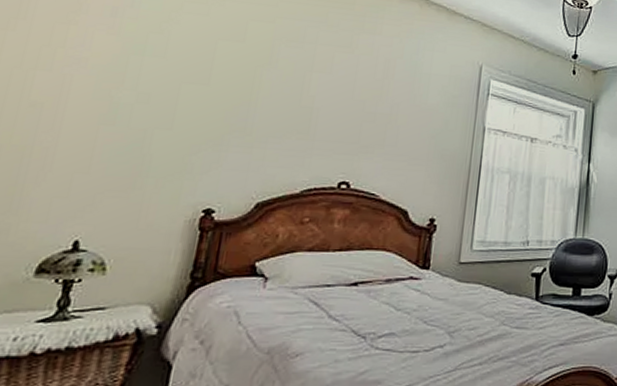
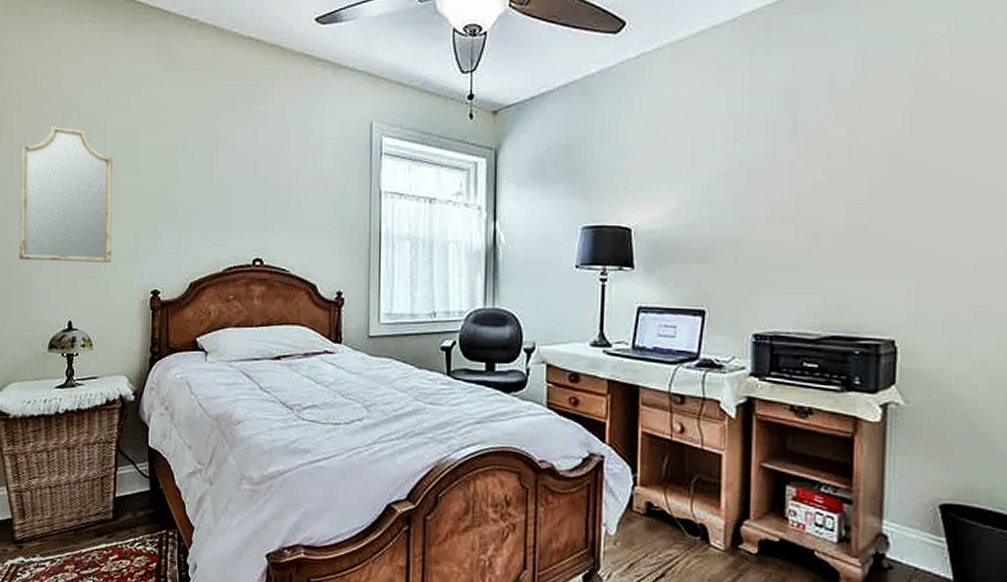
home mirror: none [10,20,175,177] -> present [19,125,112,264]

